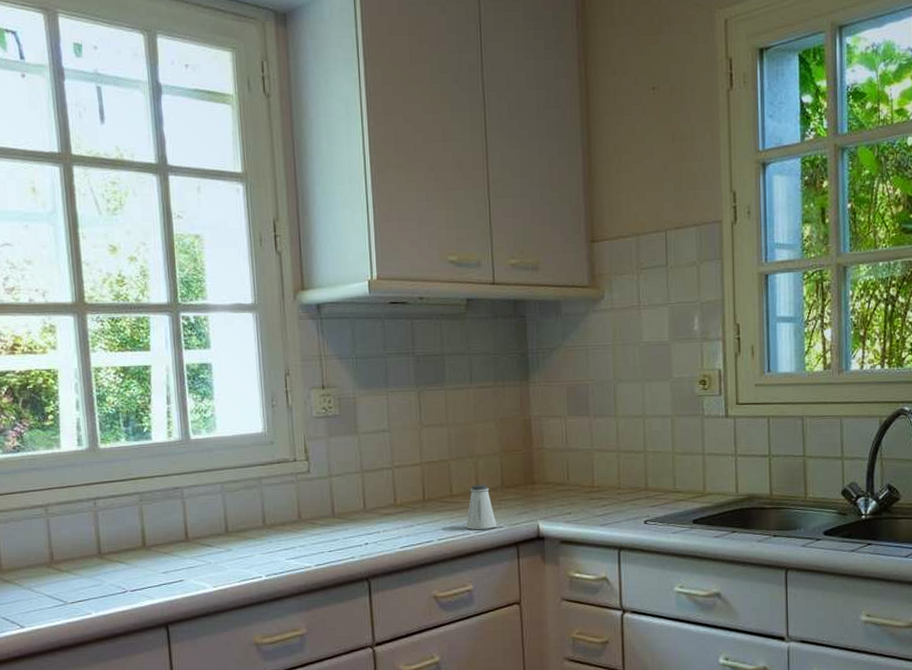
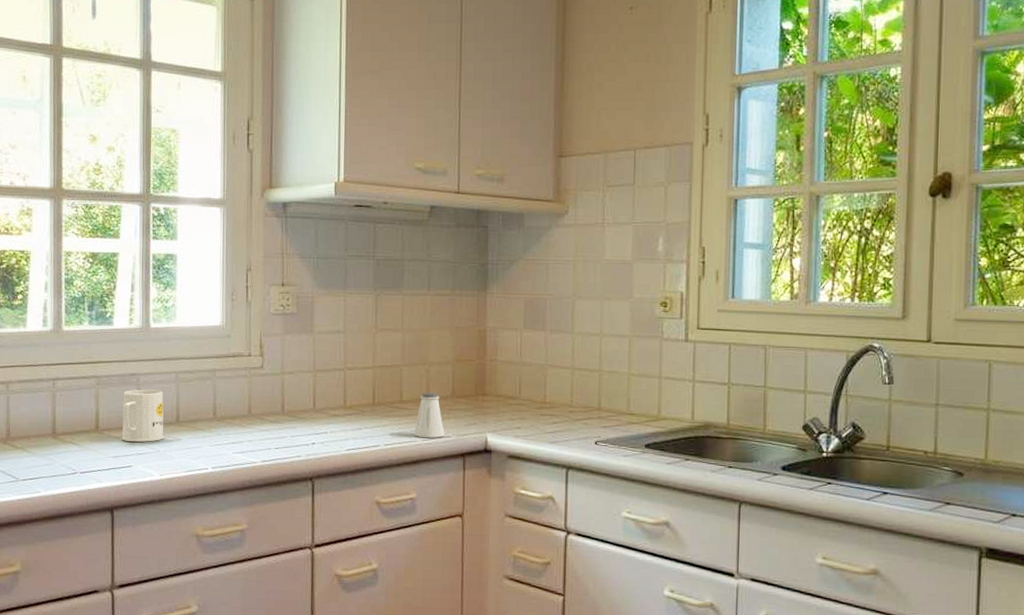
mug: none [168,501,214,556] -> present [121,389,164,442]

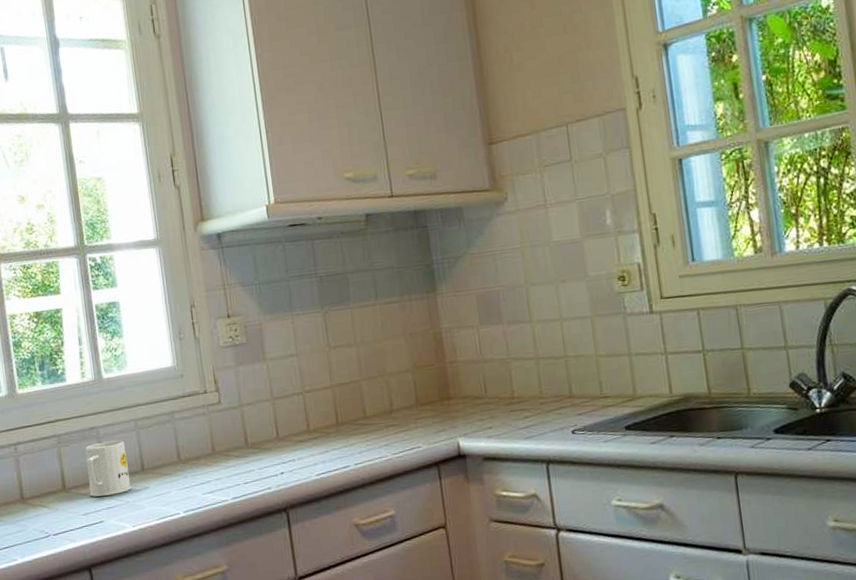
saltshaker: present [413,392,445,438] -> none [382,403,415,452]

